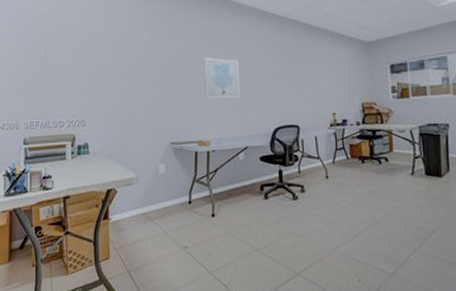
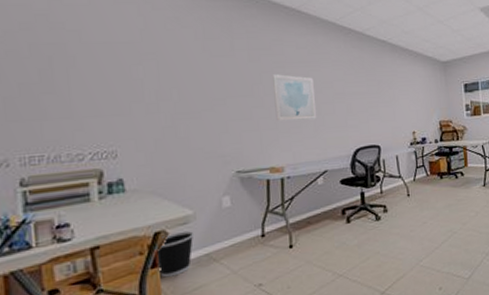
wastebasket: none [106,192,136,229] -> present [155,231,194,278]

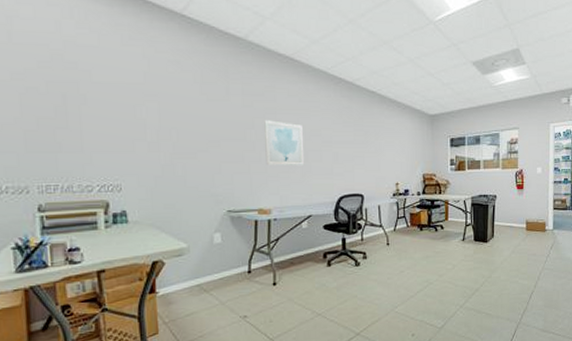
wastebasket: present [155,231,194,278] -> none [153,263,188,303]

